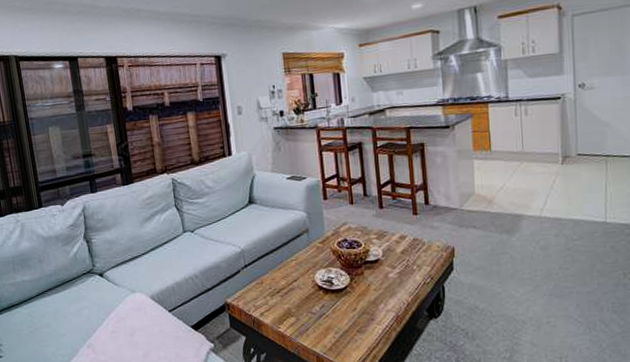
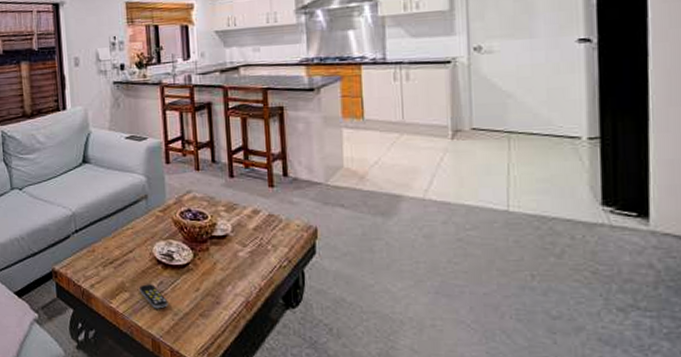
remote control: none [304,308,330,330] -> present [140,284,168,309]

